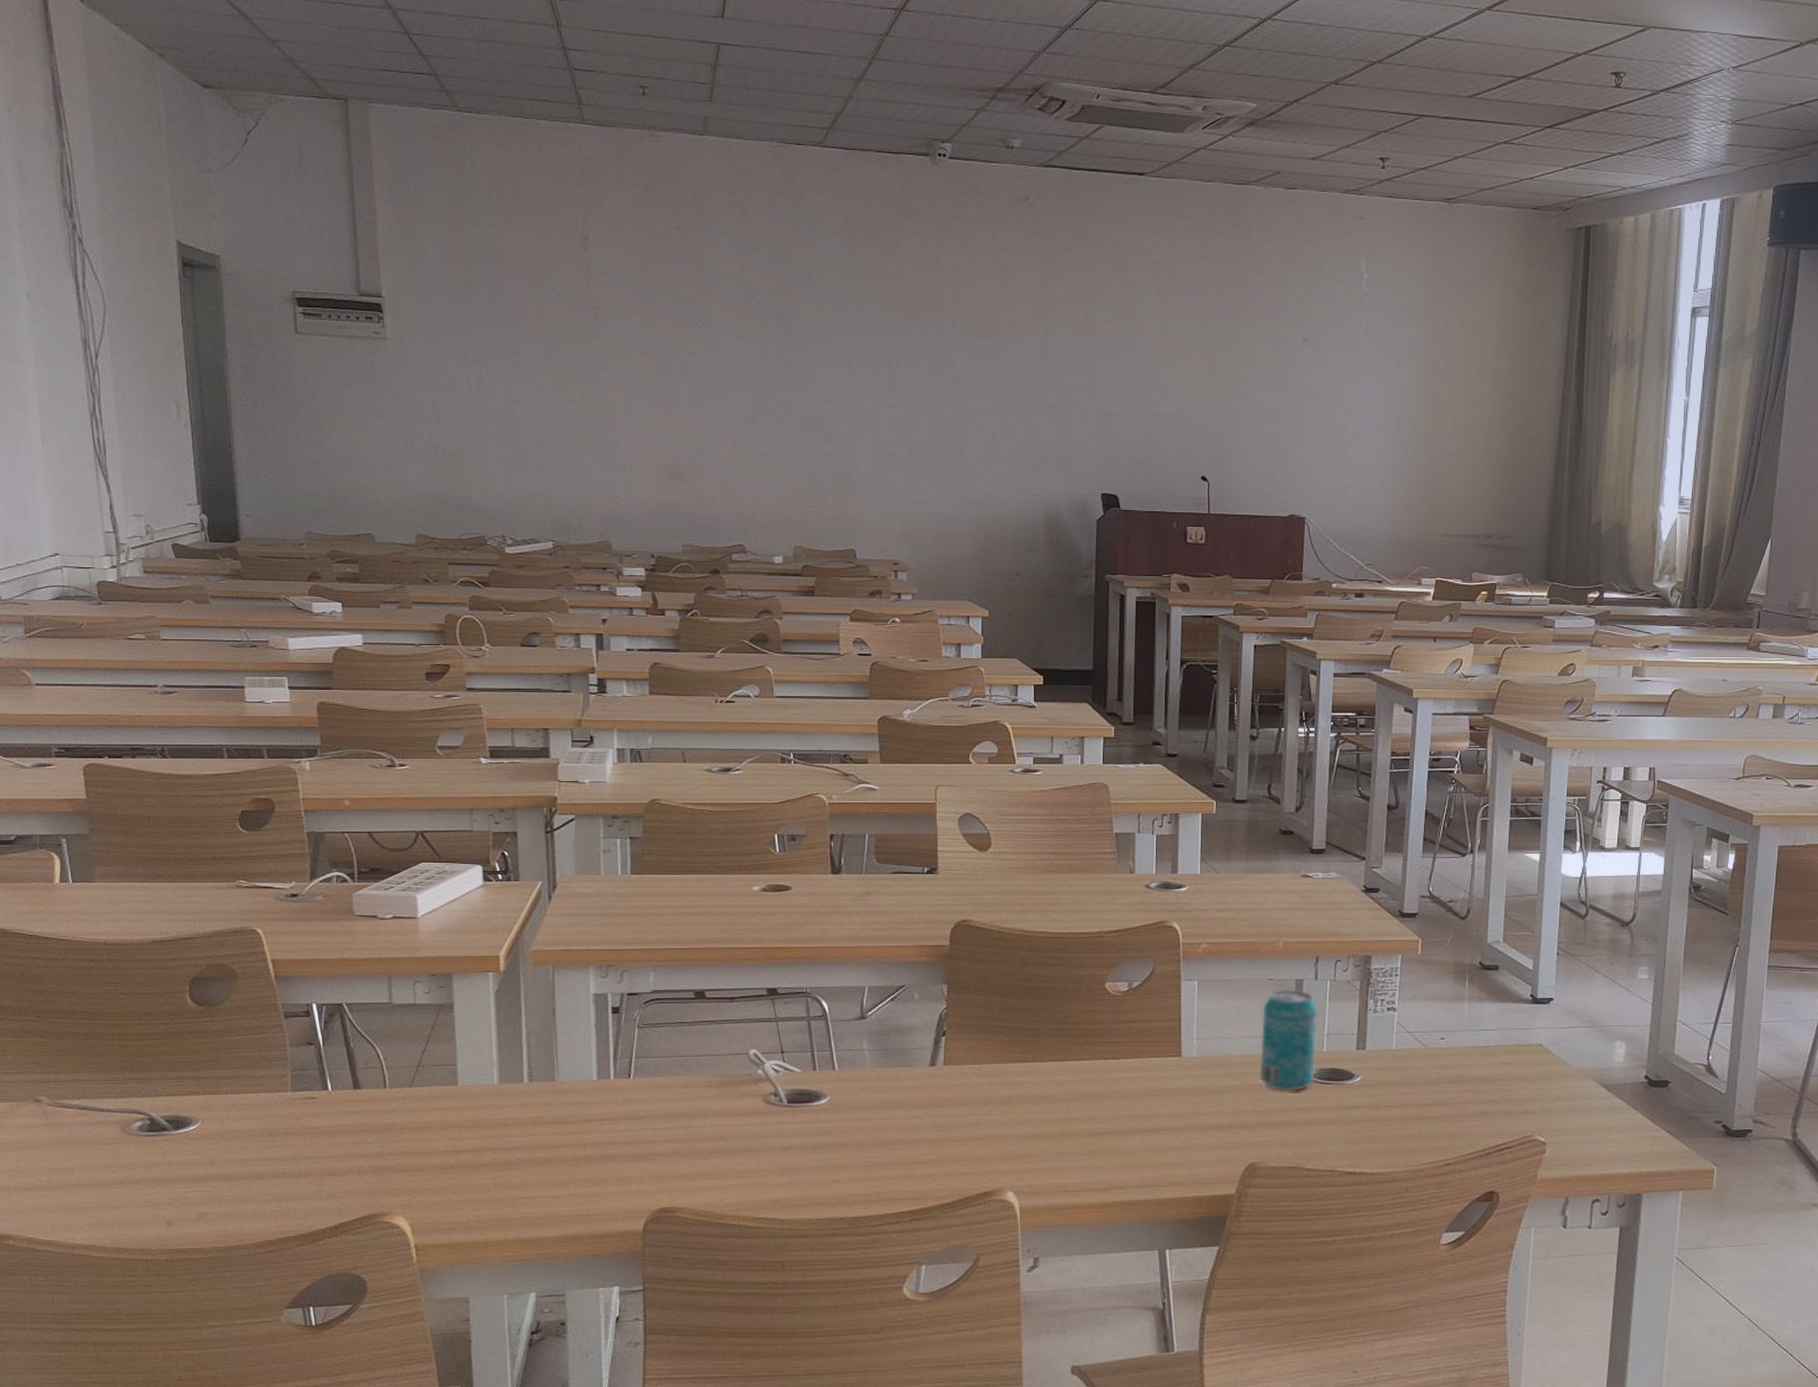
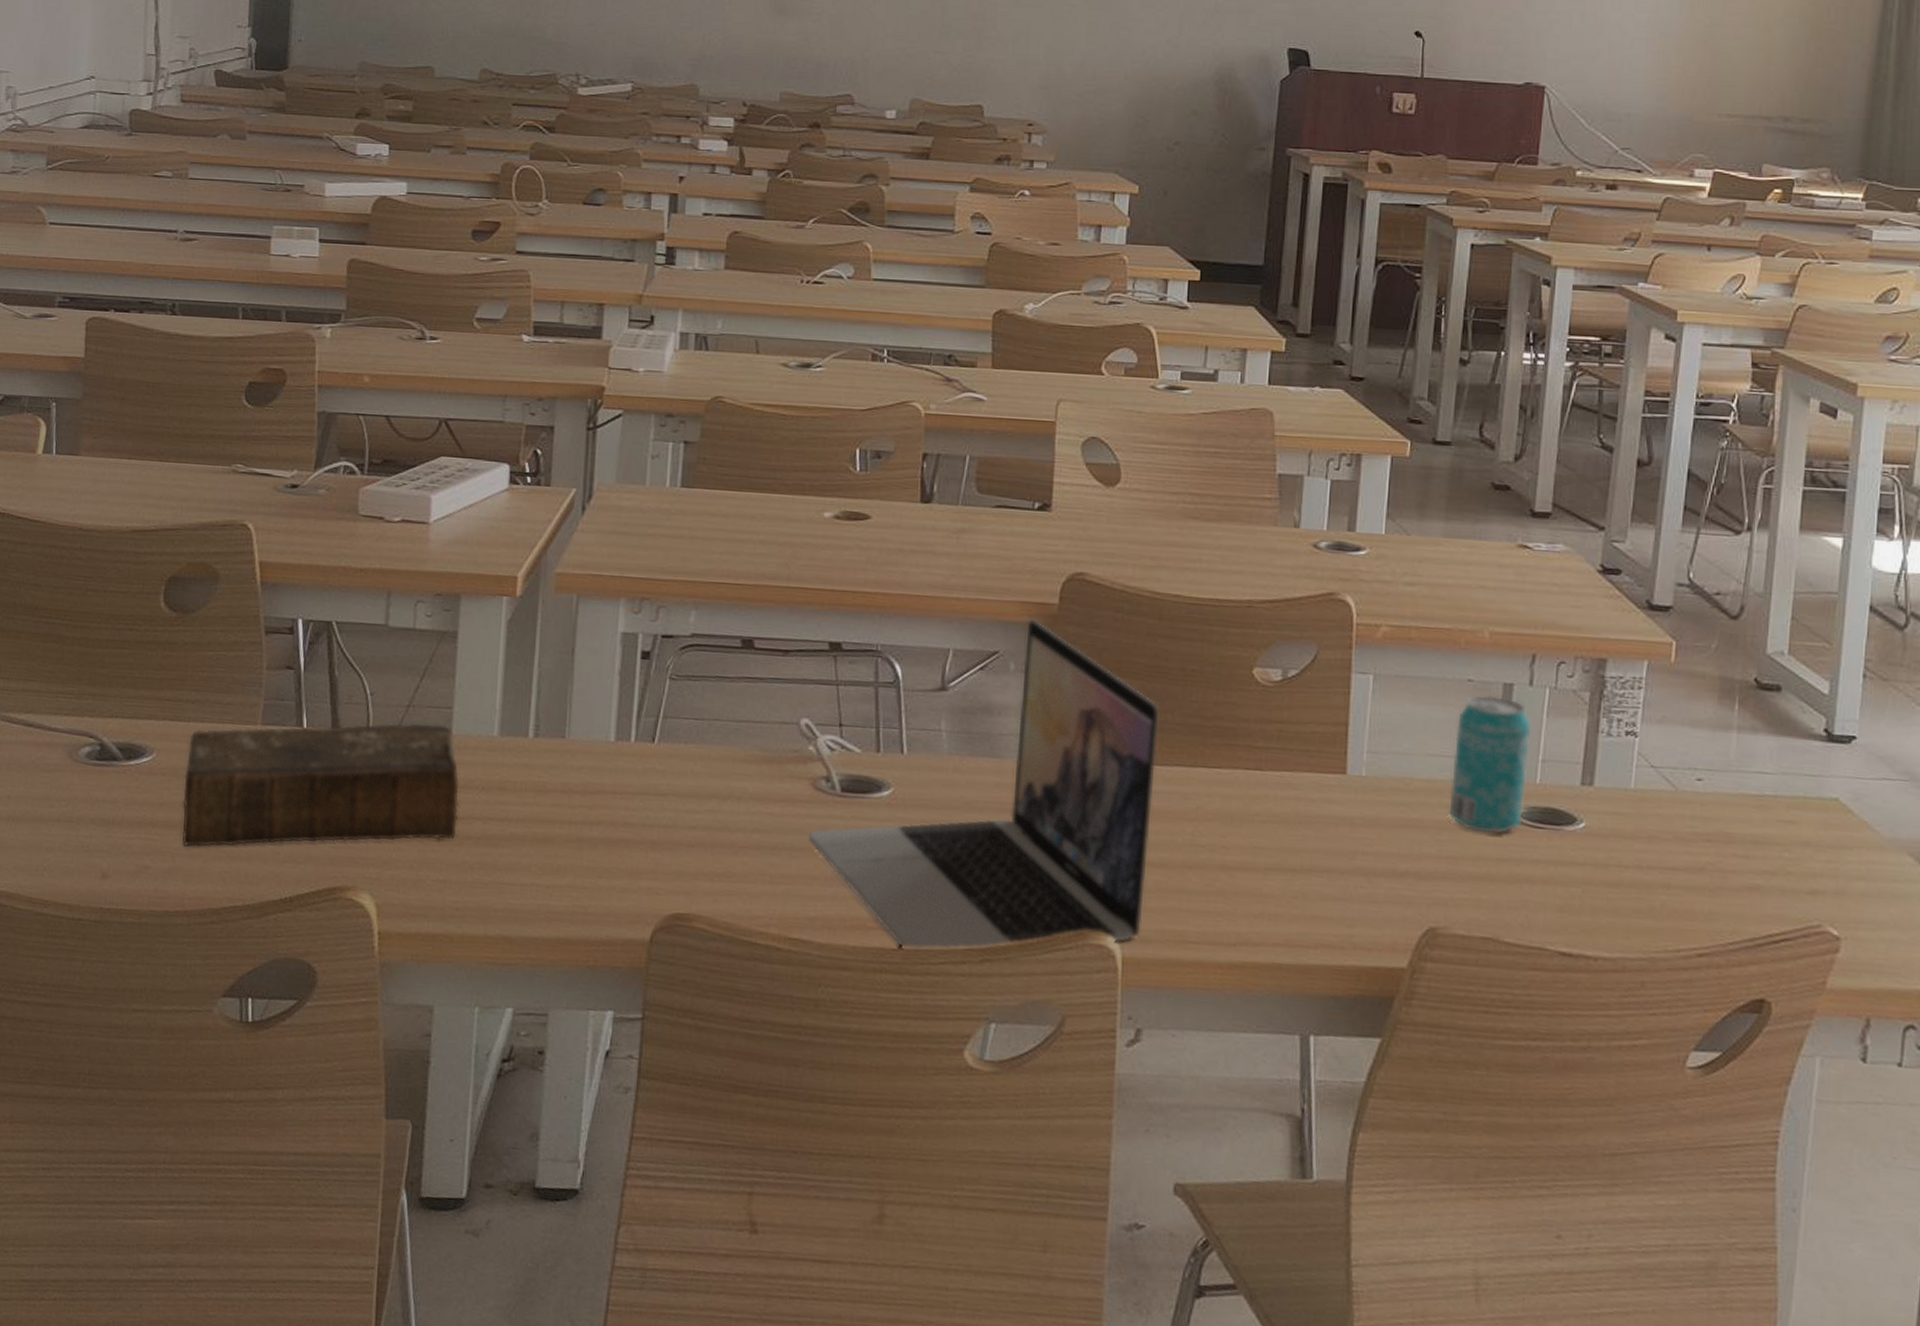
book: none [229,1078,472,1195] -> present [181,723,460,848]
laptop: none [765,958,1036,1218] -> present [809,618,1160,950]

